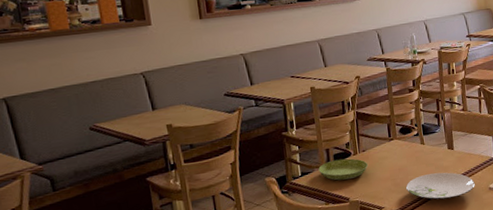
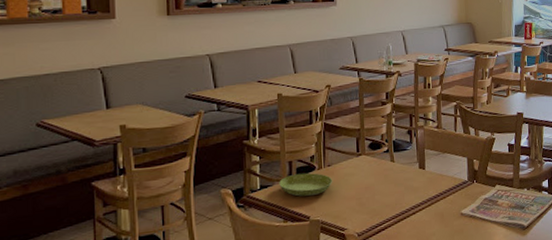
plate: present [406,172,475,200] -> none [372,193,446,224]

